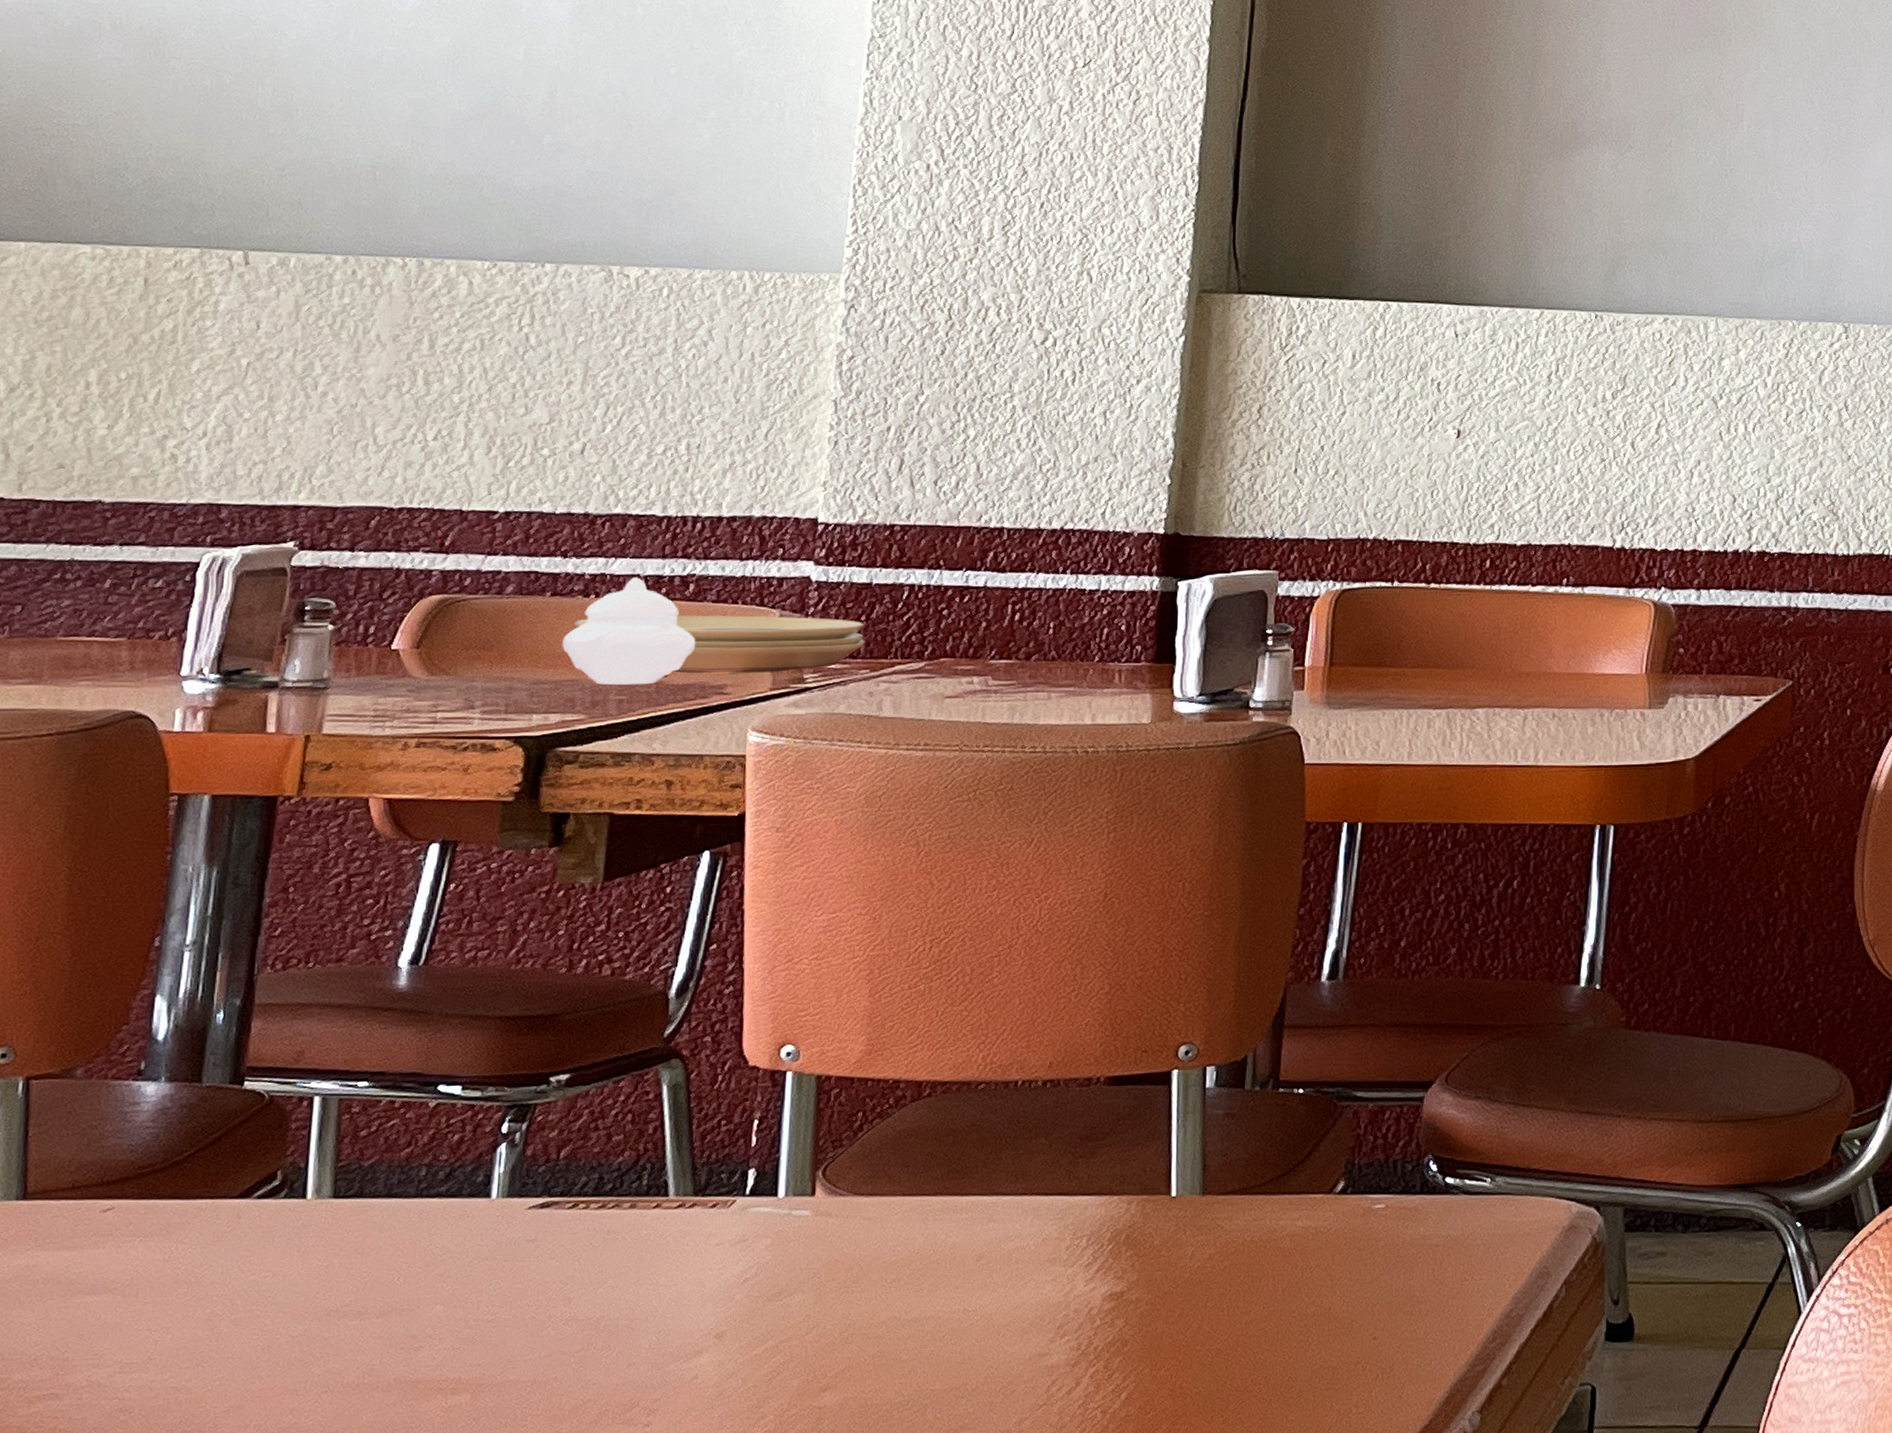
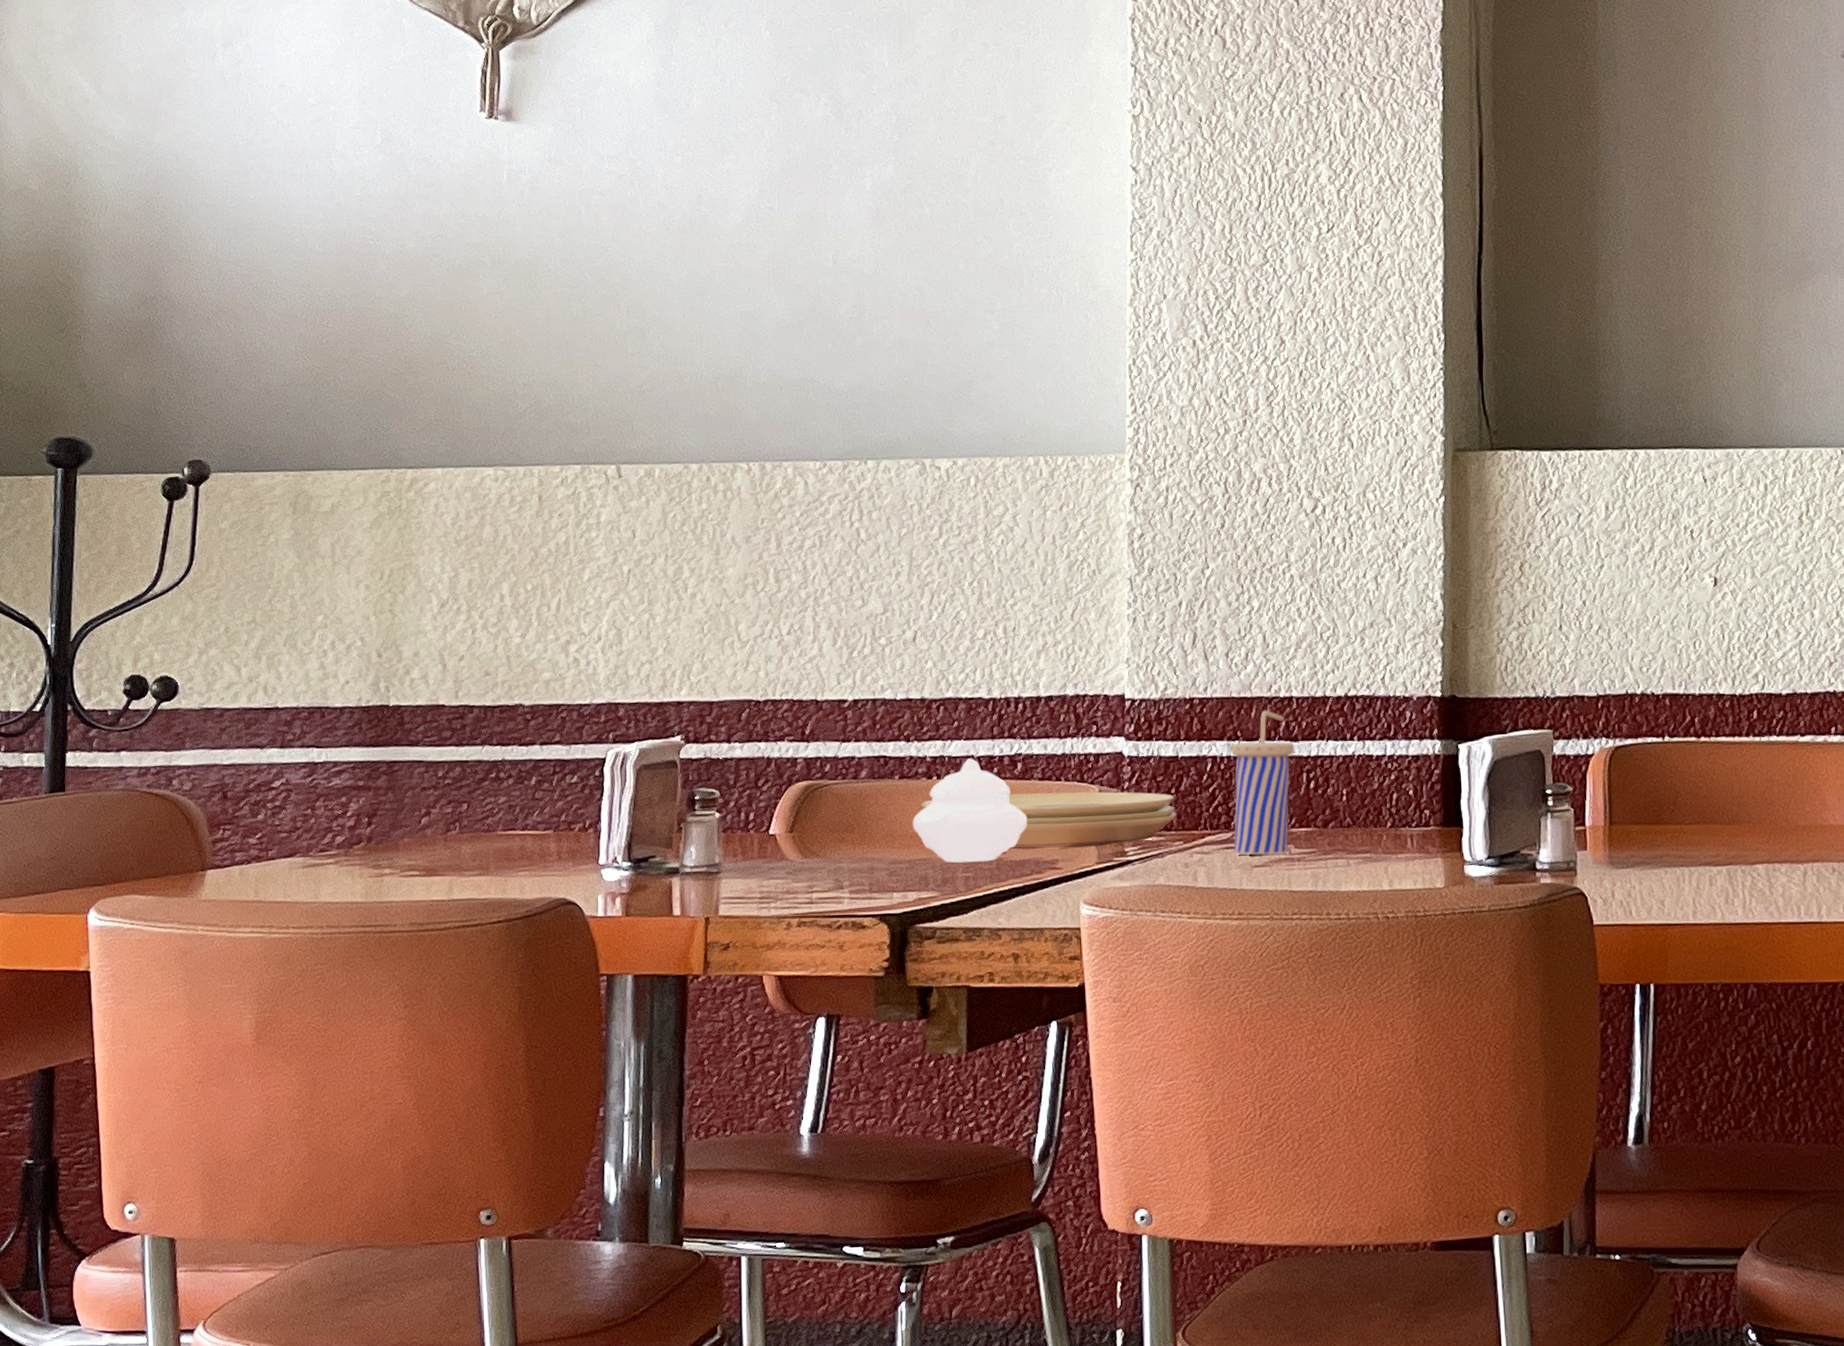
beverage cup: none [925,540,1002,686] -> present [1231,710,1295,855]

